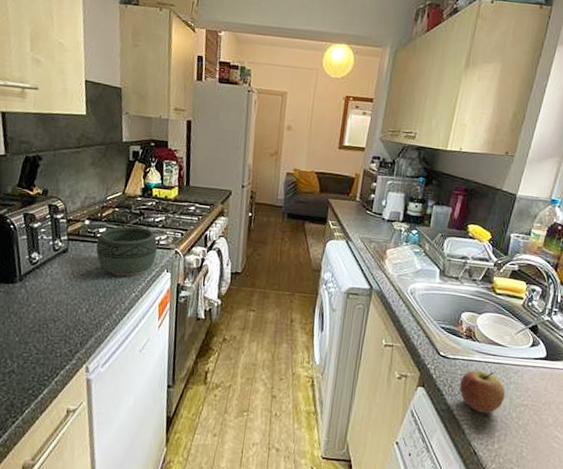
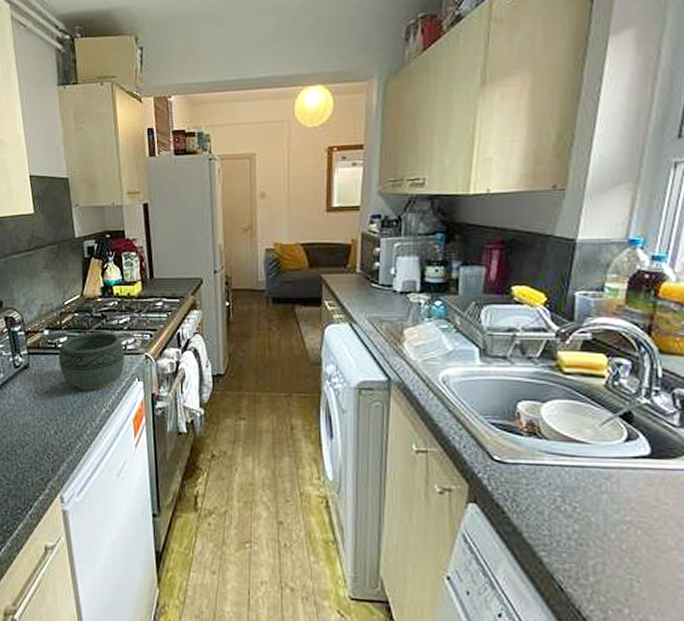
apple: present [460,370,505,414] -> none [527,477,596,536]

